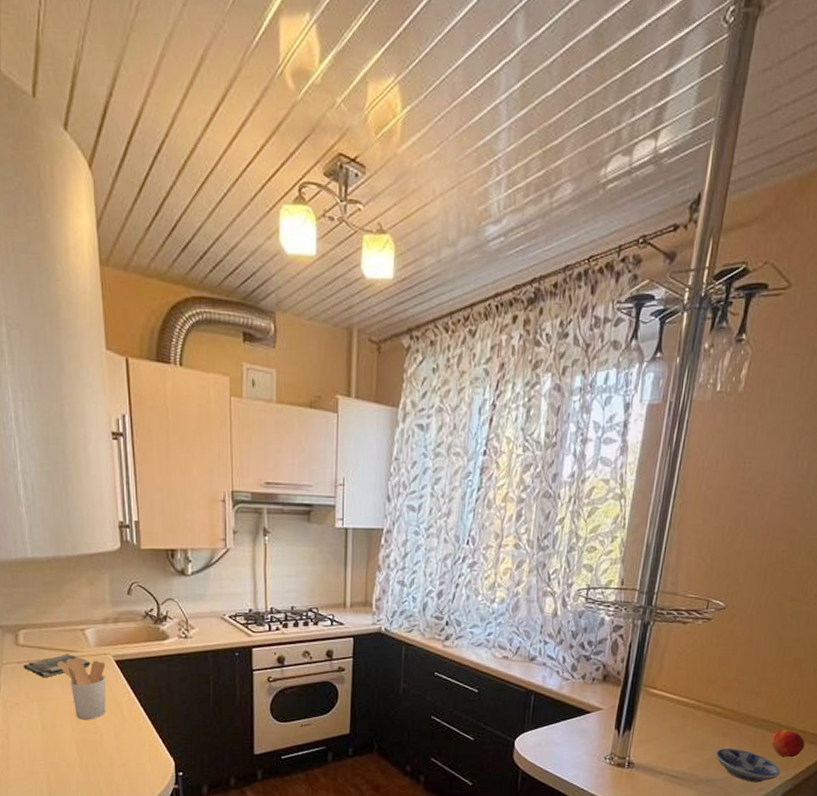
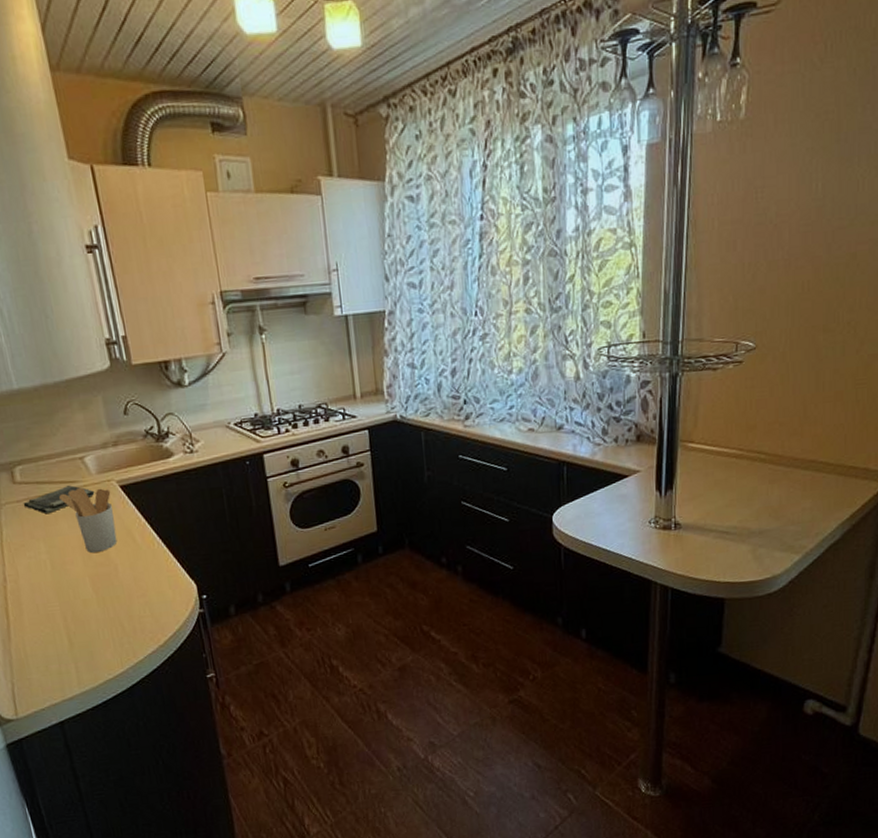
bowl: present [715,748,781,783] -> none [765,494,836,528]
peach: present [771,729,805,758] -> none [821,467,858,497]

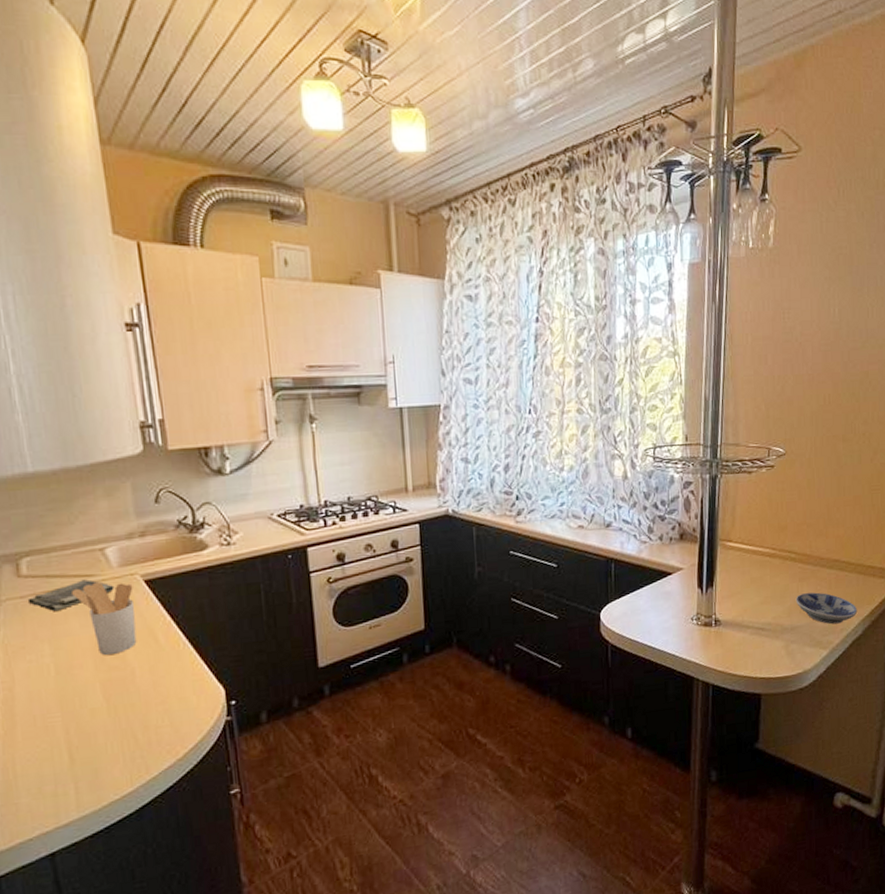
bowl: none [765,494,836,528] -> present [795,592,858,625]

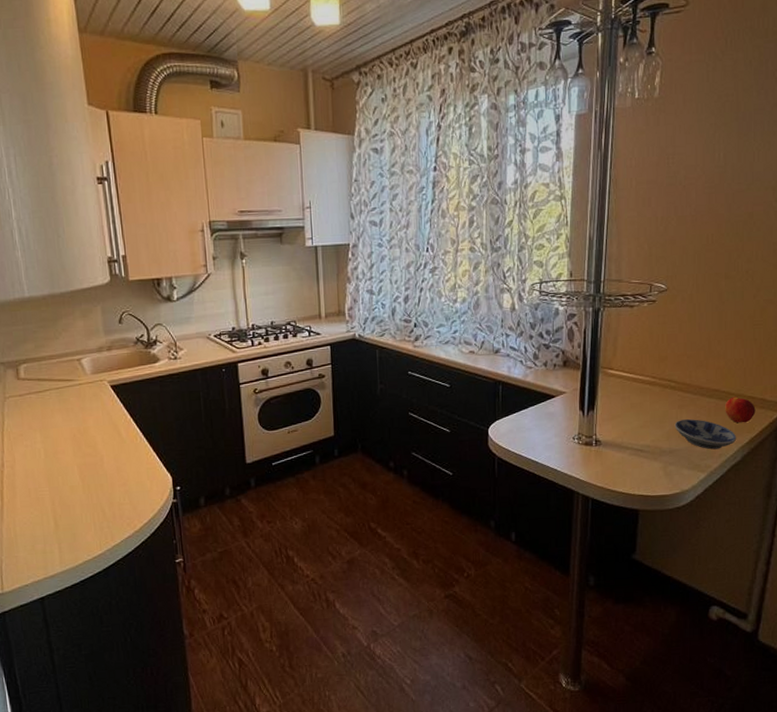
dish towel: present [27,579,115,612] -> none [24,383,88,408]
utensil holder: present [72,581,137,656] -> none [57,385,105,445]
peach: none [844,566,875,595] -> present [724,396,756,423]

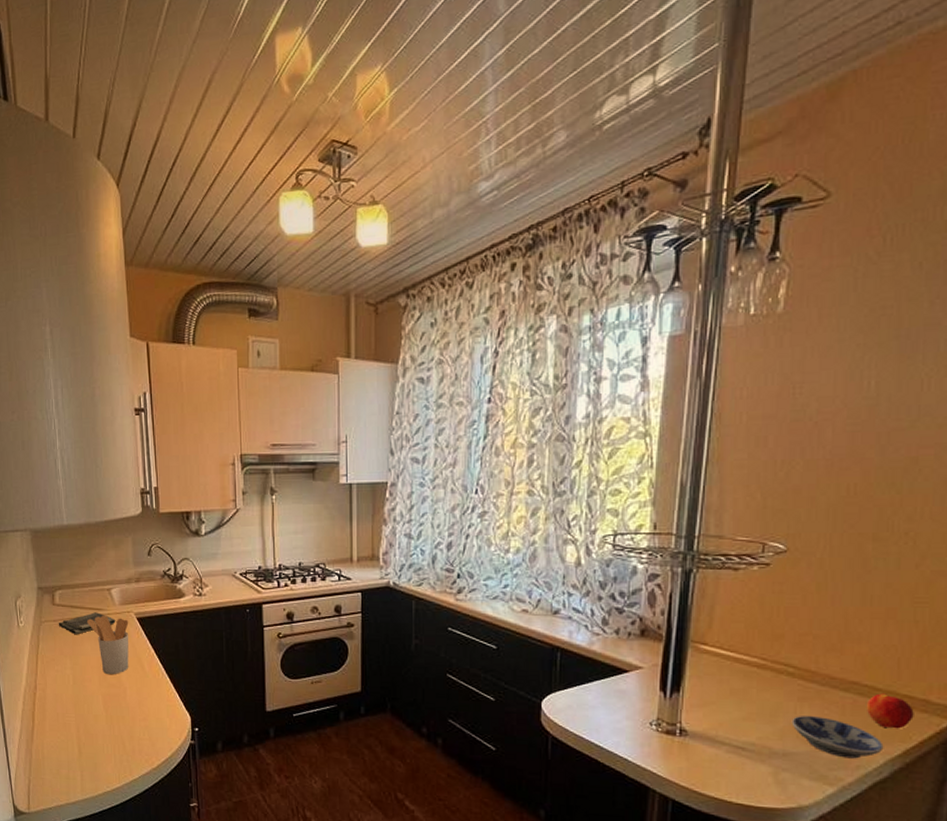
dish towel: none [24,383,88,408] -> present [58,612,116,635]
utensil holder: none [57,385,105,445] -> present [87,615,129,675]

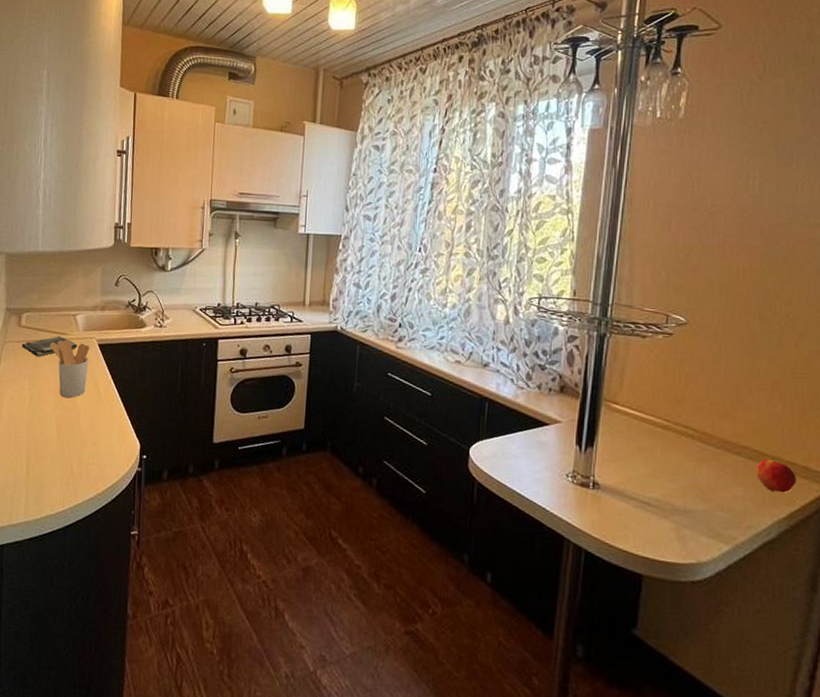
bowl: present [791,716,884,759] -> none [691,475,771,519]

